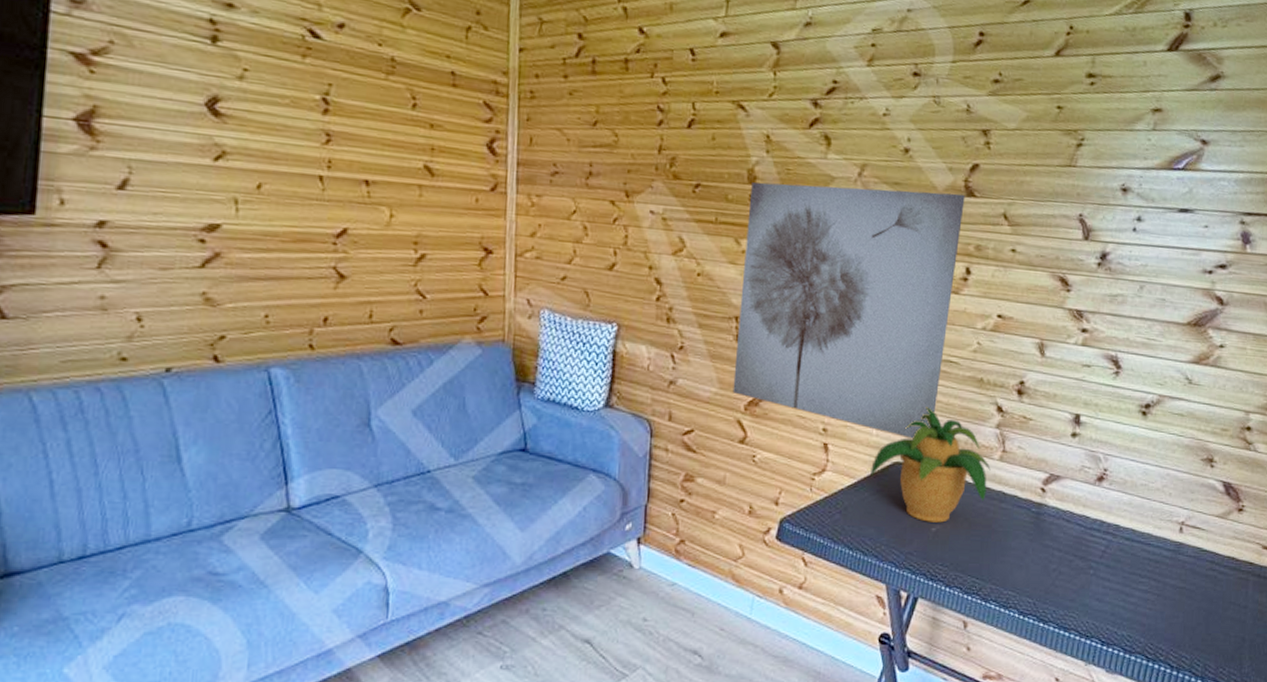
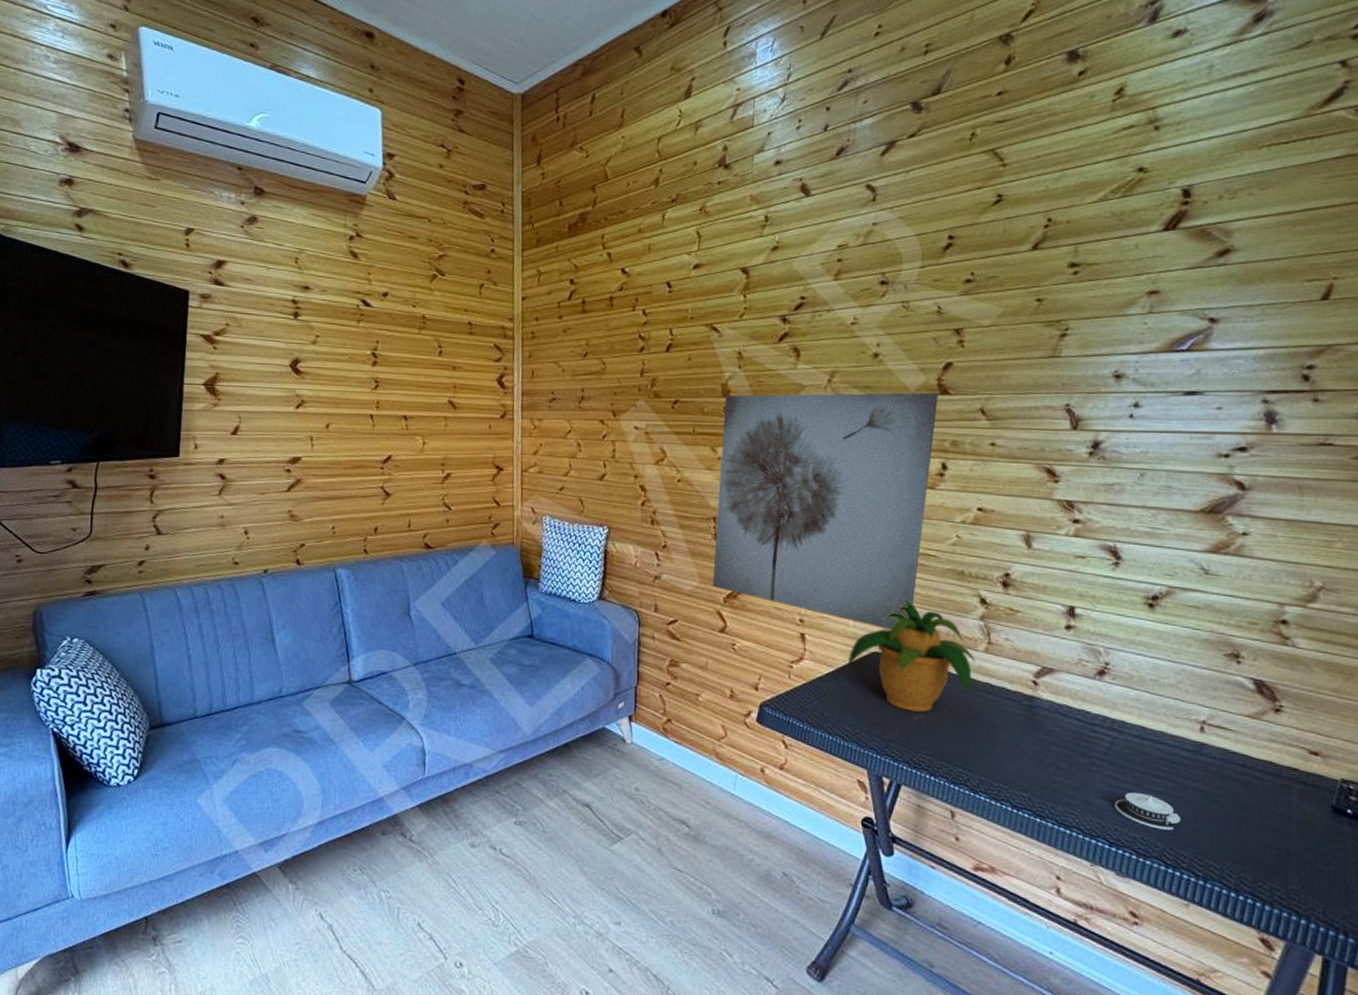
architectural model: none [1107,592,1161,626] -> present [1114,792,1181,831]

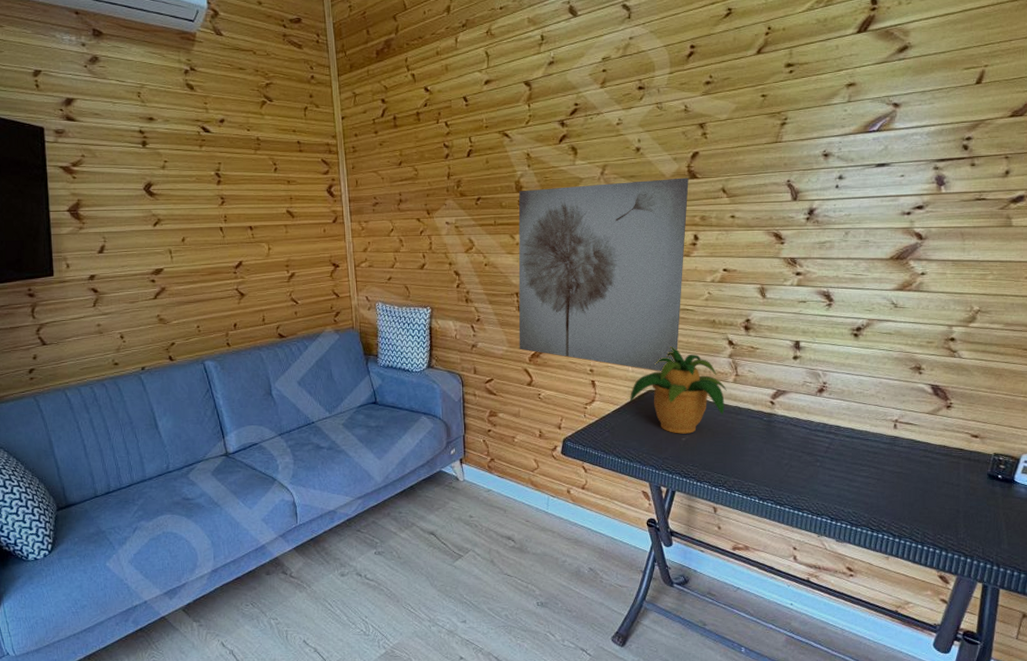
architectural model: present [1114,792,1181,831] -> none [834,478,881,505]

